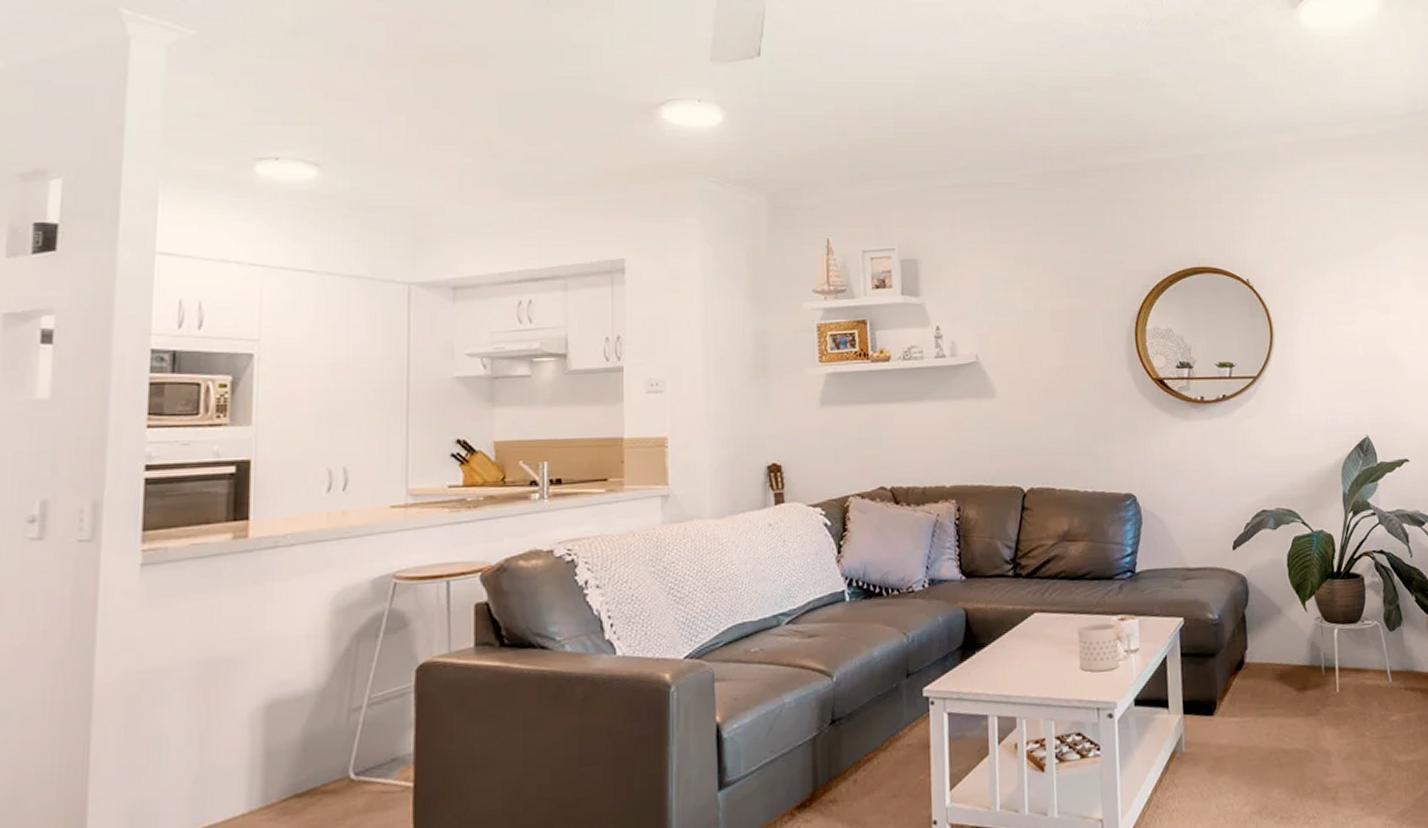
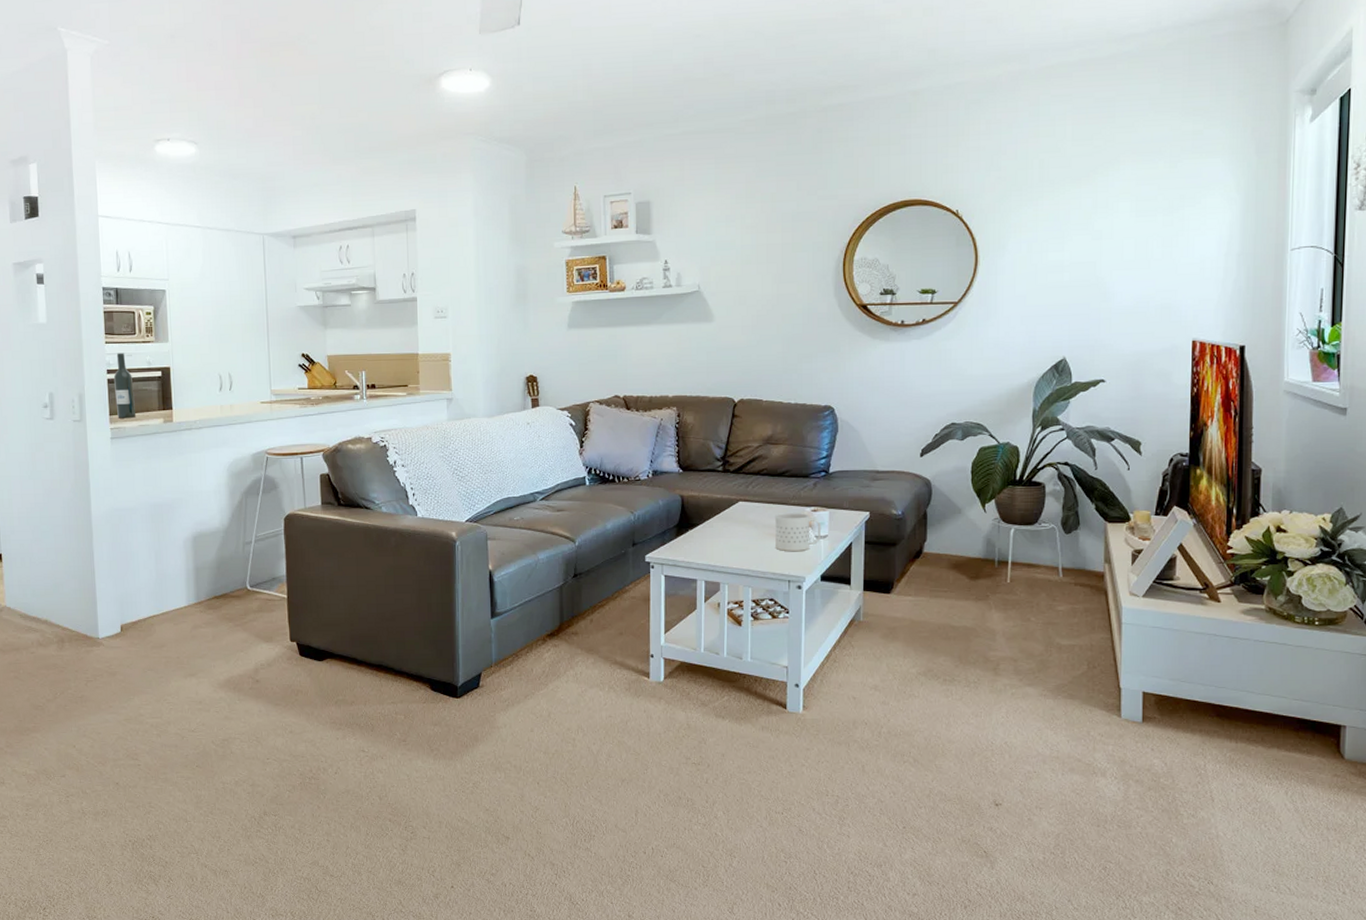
wine bottle: none [155,440,189,535] -> present [113,353,137,419]

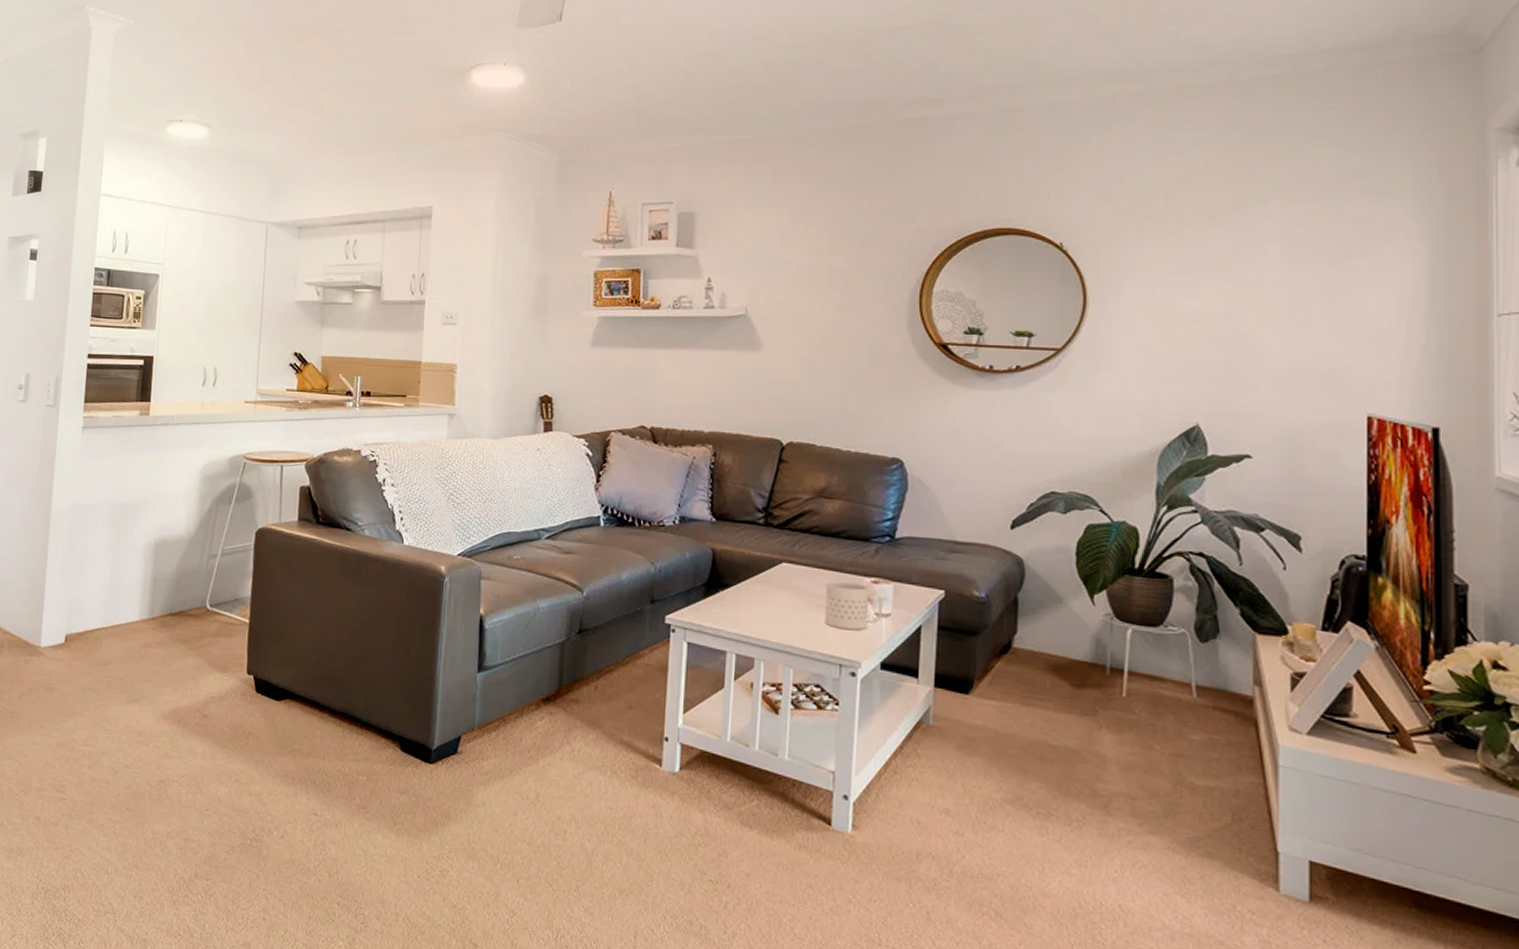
wine bottle: present [113,353,137,419] -> none [92,337,113,408]

